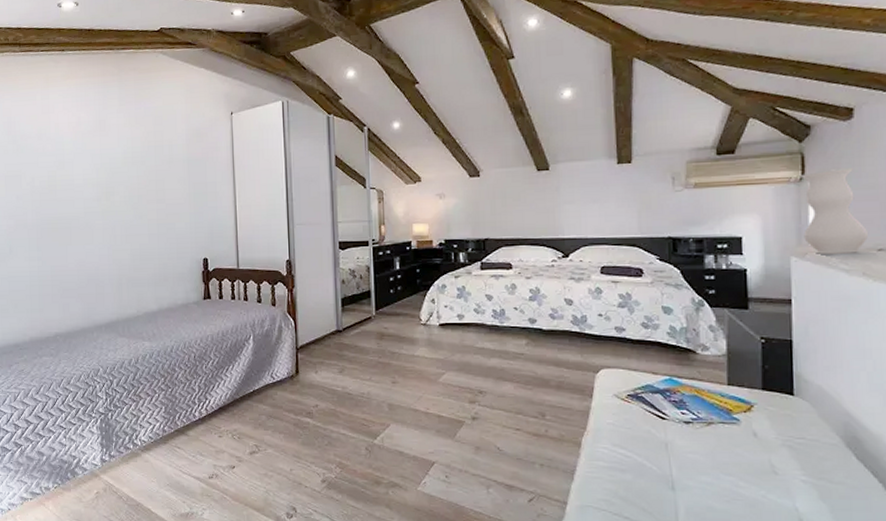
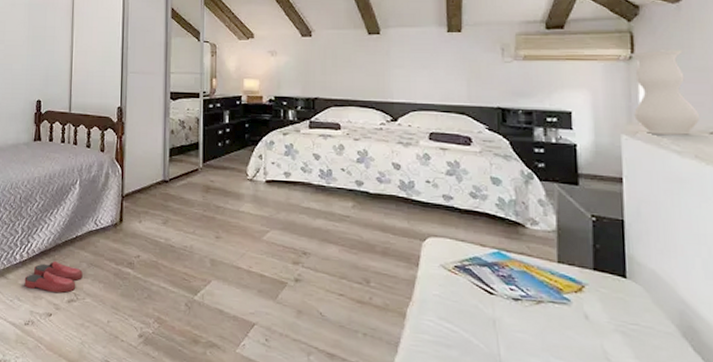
slippers: none [205,415,263,446] -> present [24,260,83,293]

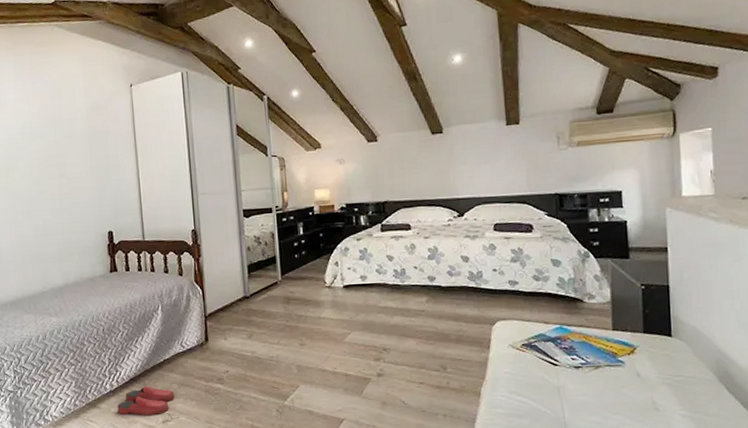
vase: present [629,50,701,136] -> none [672,124,734,205]

